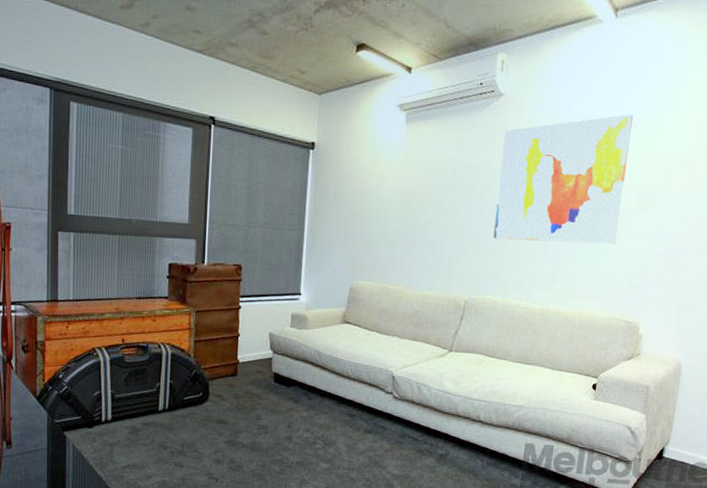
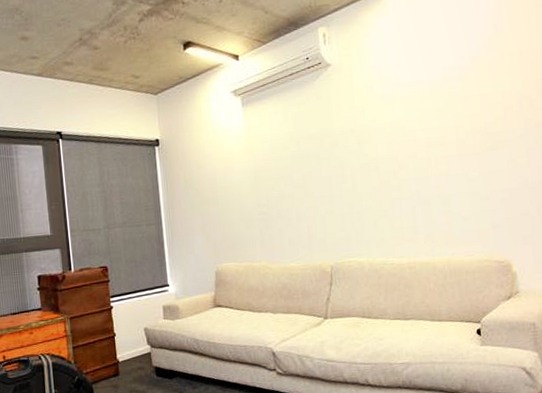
wall art: present [493,113,633,244] -> none [339,61,470,202]

